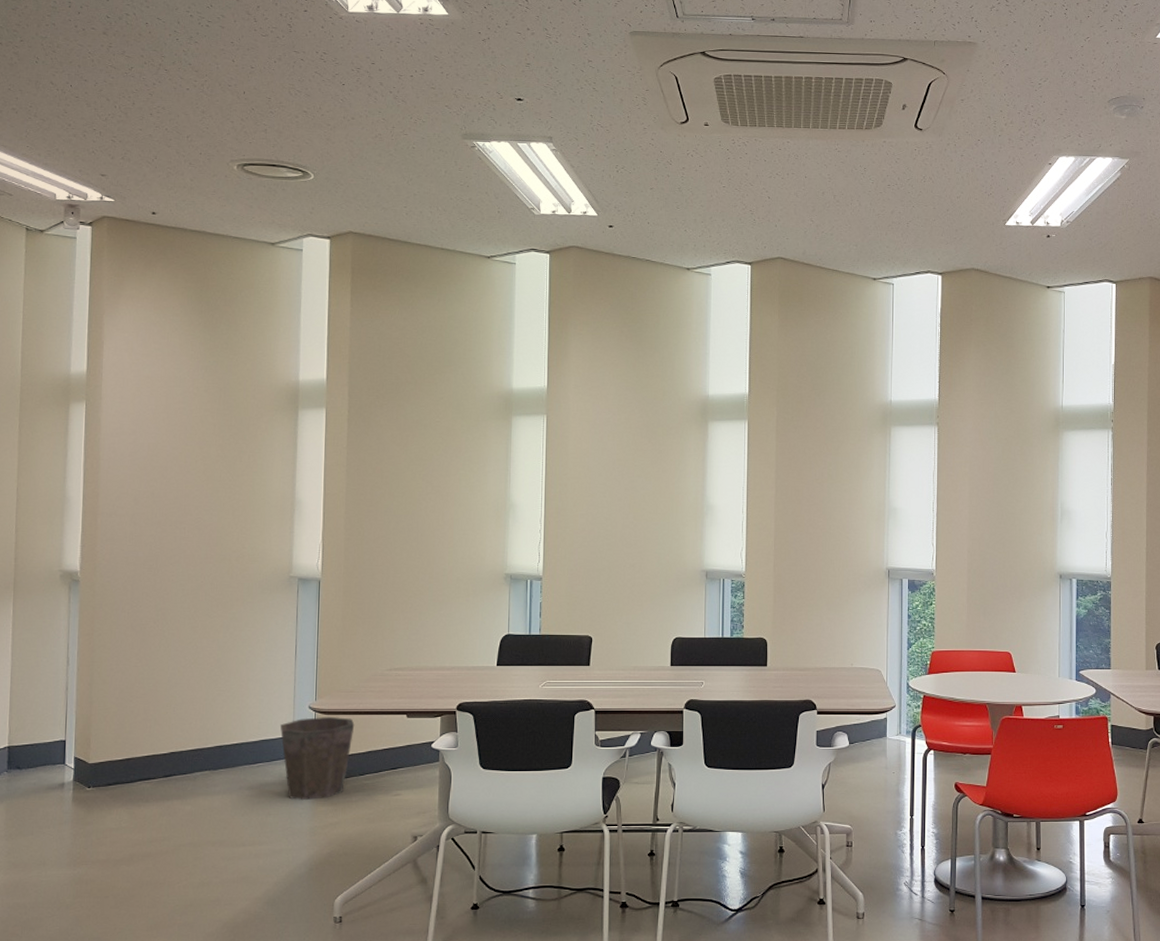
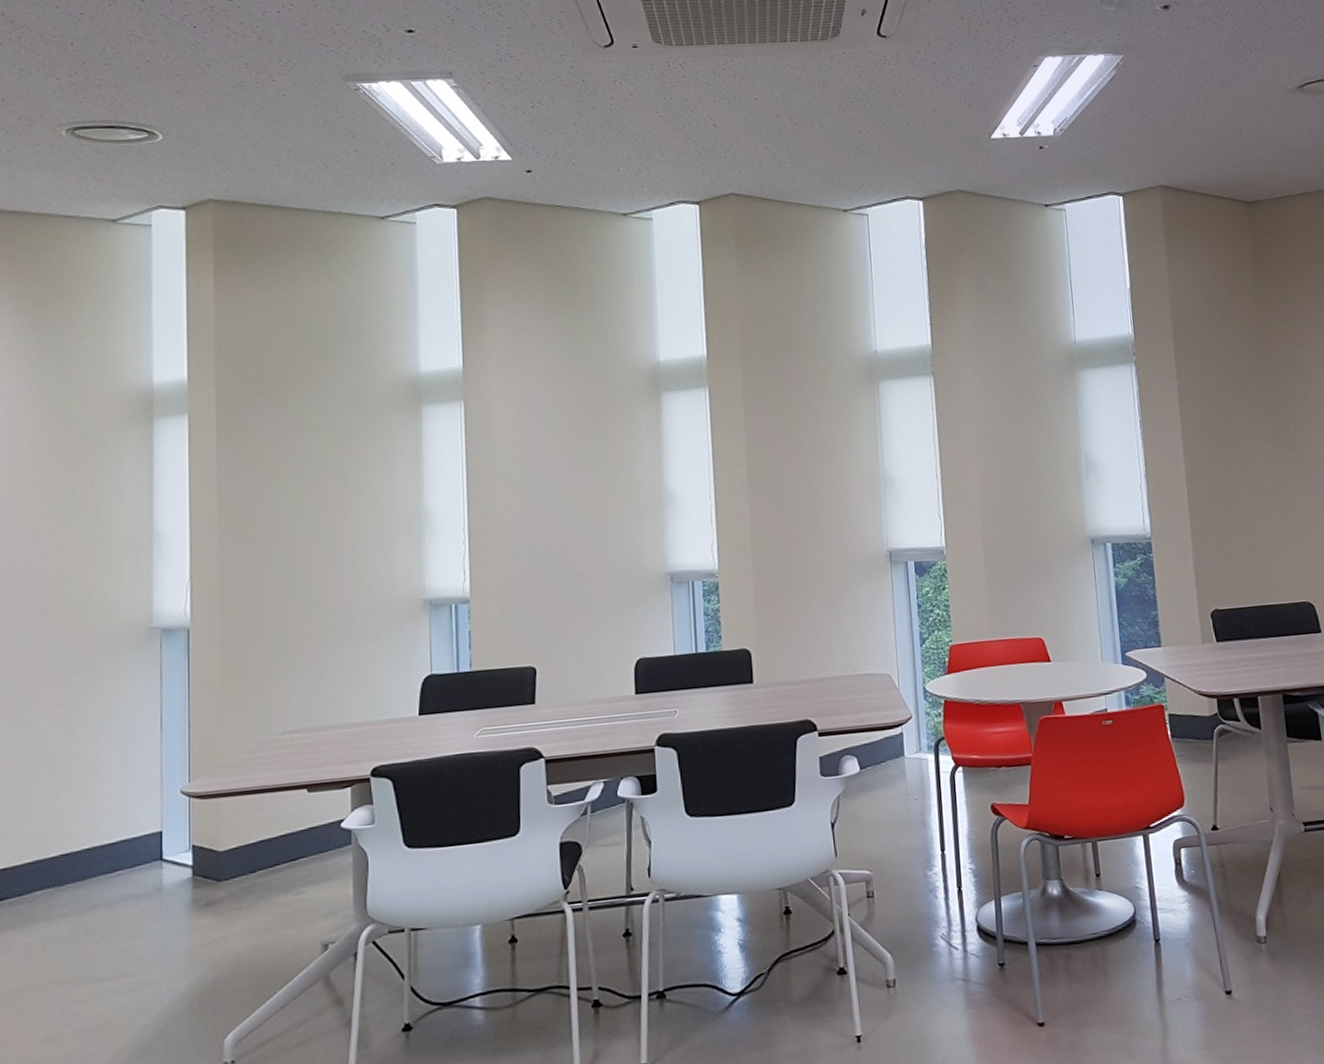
waste bin: present [280,716,355,800] -> none [145,800,241,913]

